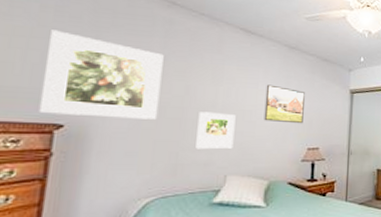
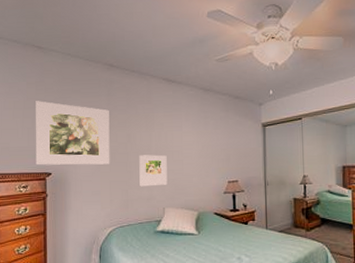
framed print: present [264,84,305,124] -> none [188,126,222,160]

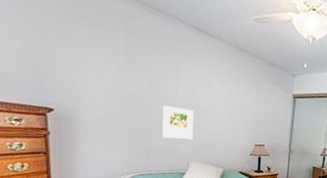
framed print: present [35,101,110,165] -> none [26,18,129,110]

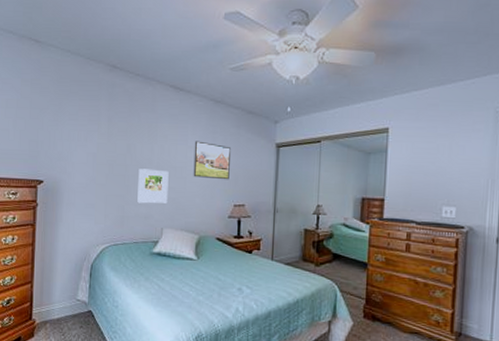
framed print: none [218,84,253,123] -> present [193,141,231,180]

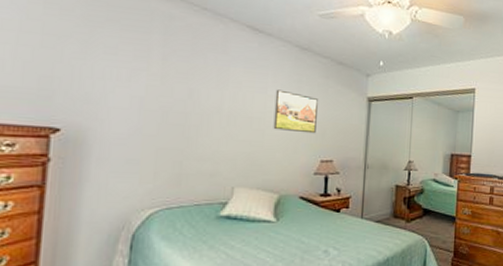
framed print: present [137,168,169,204] -> none [201,118,243,159]

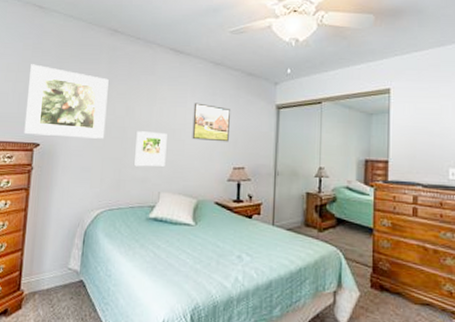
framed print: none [33,23,164,125] -> present [24,64,109,139]
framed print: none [201,118,243,159] -> present [134,131,167,167]

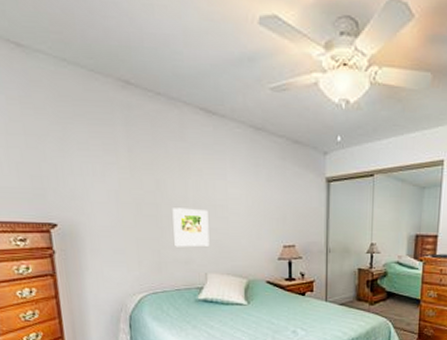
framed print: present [24,64,109,139] -> none [22,124,135,217]
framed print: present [192,103,230,142] -> none [235,175,277,219]

